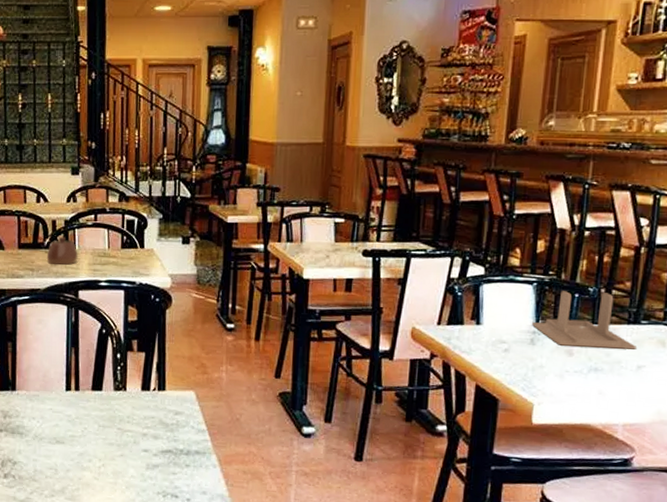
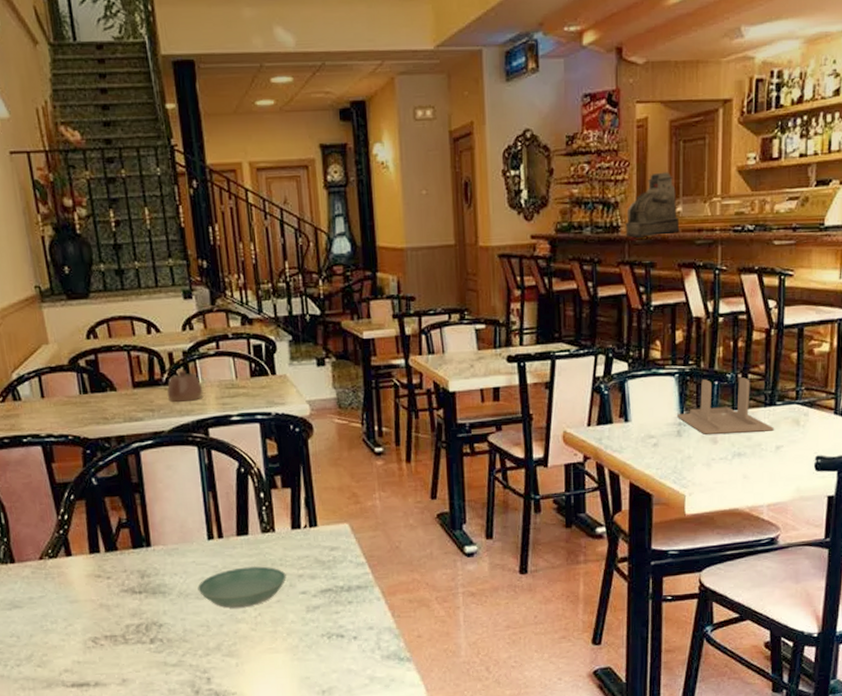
saucer: none [51,419,132,456] -> present [197,566,287,607]
cash register: none [493,87,551,148] -> present [625,172,680,238]

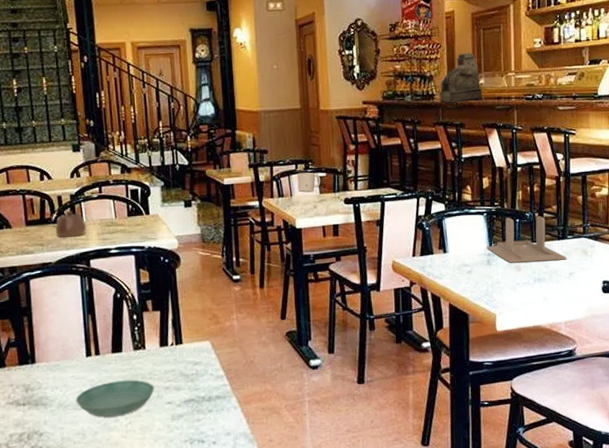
mug: none [450,323,479,348] -> present [297,172,321,192]

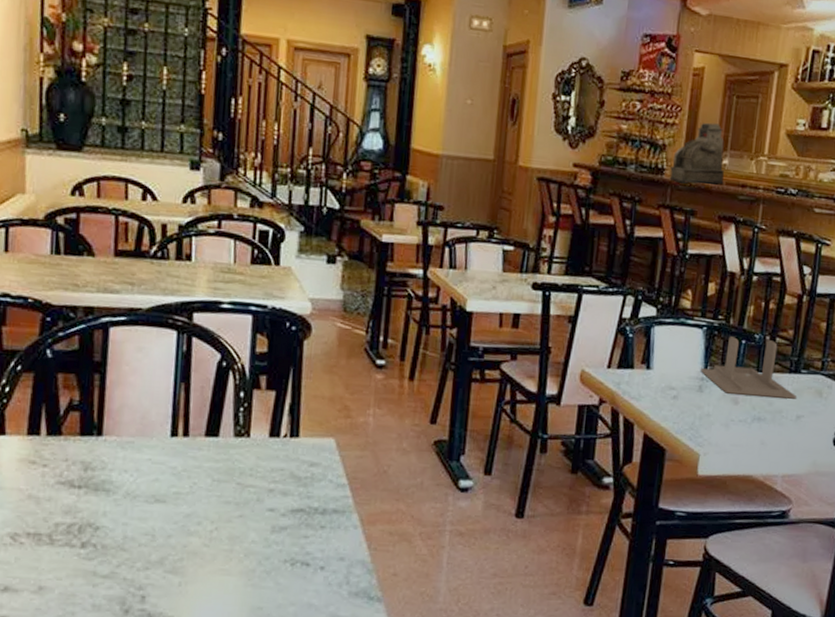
sugar bowl: present [55,210,87,238] -> none [152,245,195,281]
saucer: present [75,380,155,417] -> none [149,472,255,518]
mug: present [297,172,321,192] -> none [475,241,507,267]

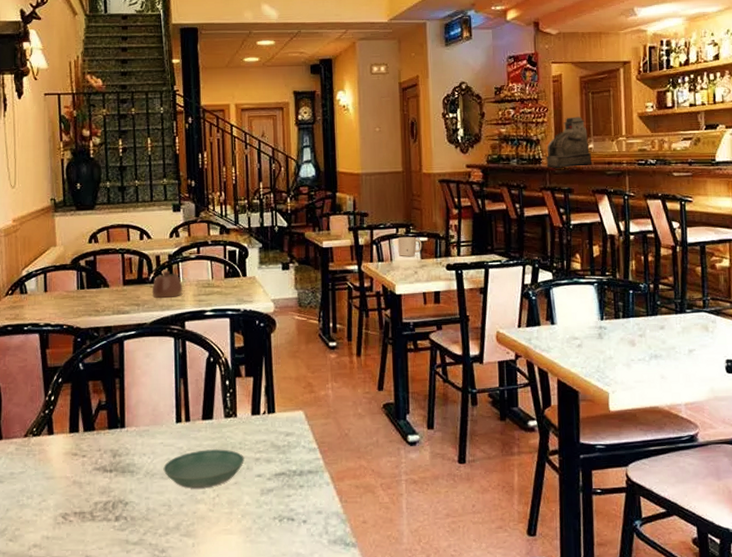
saucer: none [149,472,255,518] -> present [163,449,244,488]
sugar bowl: none [152,245,195,281] -> present [152,270,183,299]
mug: none [475,241,507,267] -> present [398,236,422,256]
napkin holder: present [700,336,798,399] -> none [597,288,687,337]

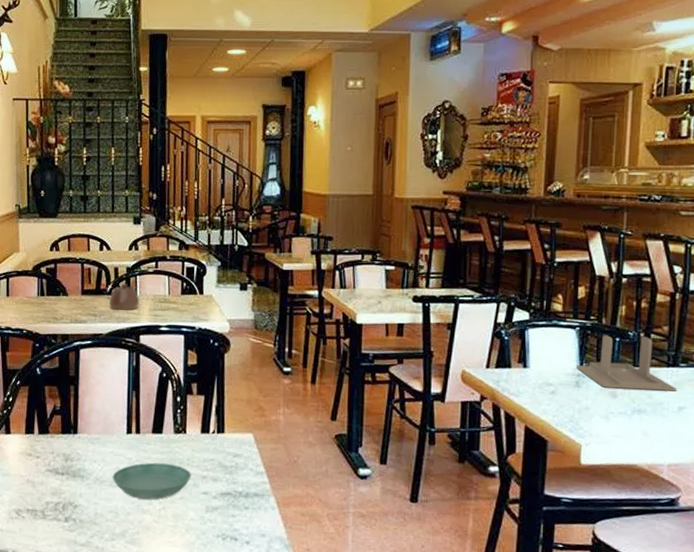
mug: present [398,236,422,256] -> none [362,263,389,285]
cash register: present [546,116,593,168] -> none [533,143,587,200]
napkin holder: none [597,288,687,337] -> present [575,335,678,392]

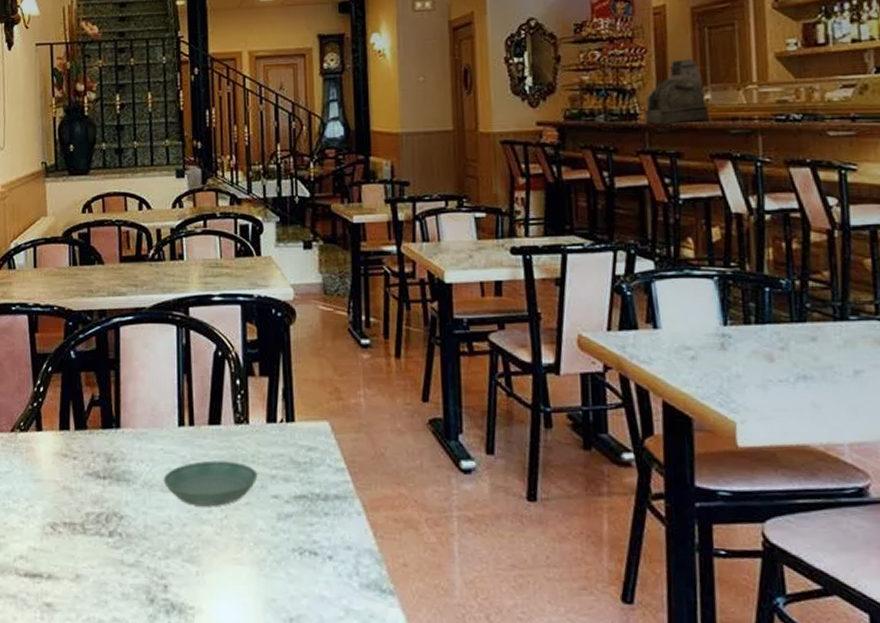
sugar bowl: present [109,283,140,311] -> none [151,247,187,280]
cash register: none [533,143,587,200] -> present [644,58,710,126]
napkin holder: present [575,335,678,392] -> none [718,285,851,351]

